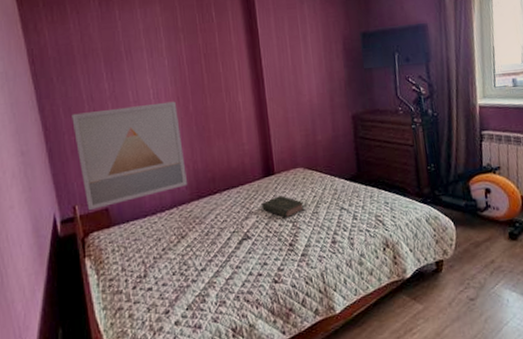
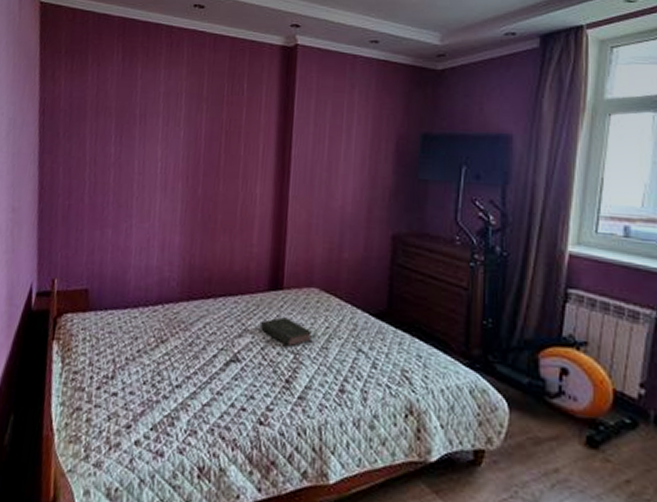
wall art: present [72,101,187,211] -> none [66,175,185,288]

